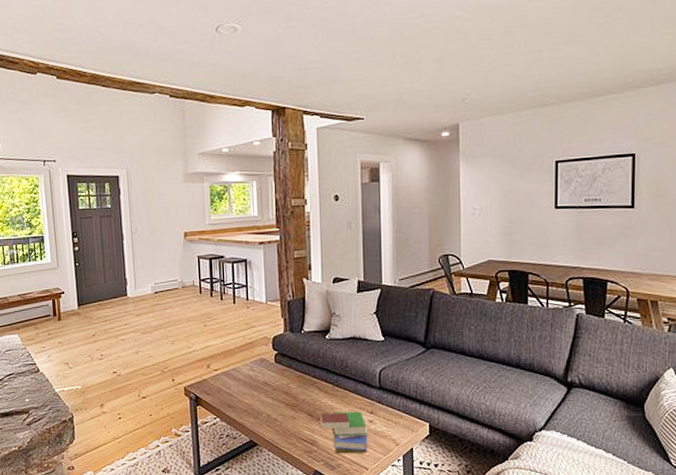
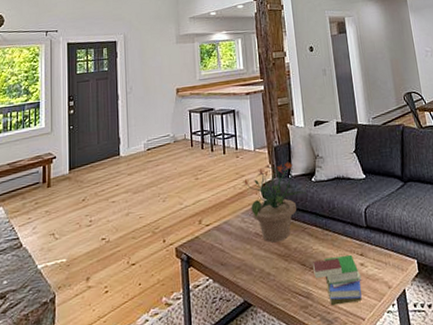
potted plant: none [252,317,319,392] -> present [242,161,307,243]

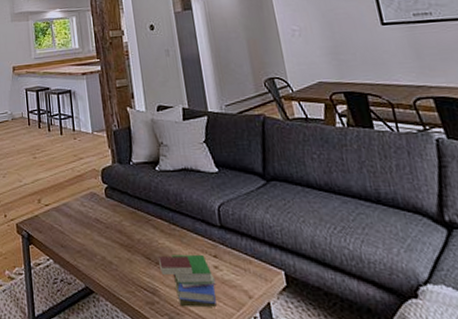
potted plant: present [242,161,307,243] -> none [80,147,150,231]

